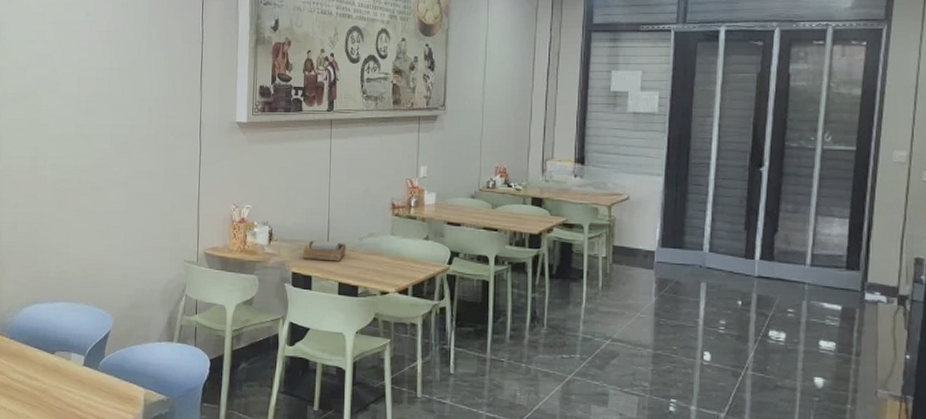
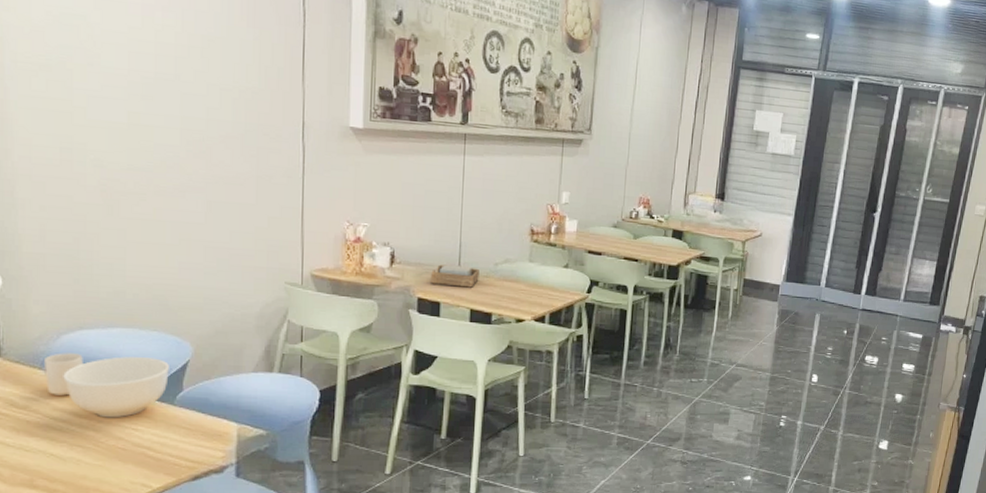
cup: none [9,323,36,360] -> present [45,353,83,396]
bowl: none [21,327,95,381] -> present [63,356,169,418]

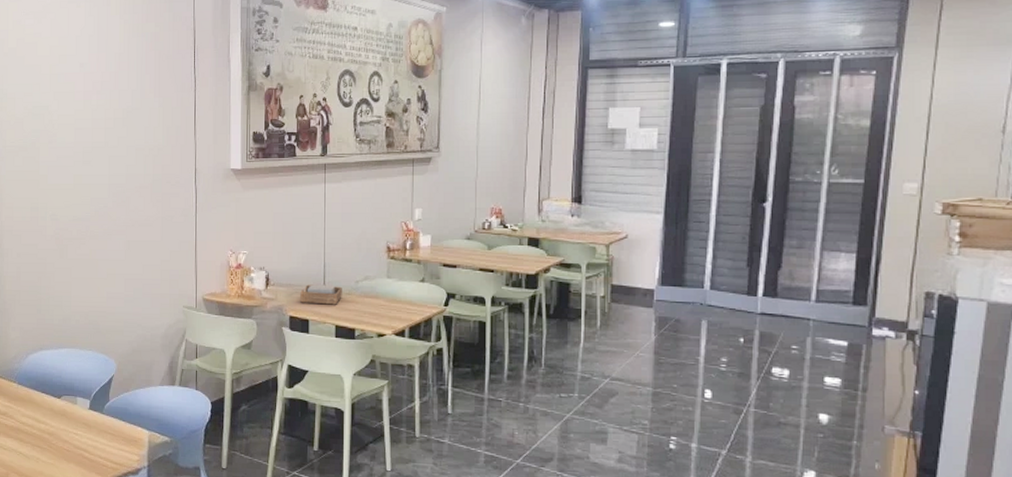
cup: present [45,353,83,396] -> none [17,369,42,404]
bowl: present [63,356,169,418] -> none [29,372,100,424]

